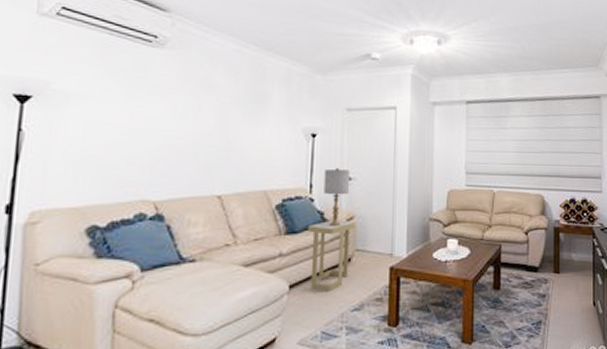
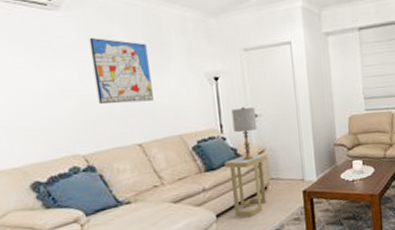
wall art: none [183,78,247,151] -> present [89,37,154,105]

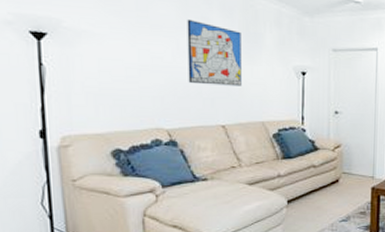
side table: present [224,153,268,218] -> none [301,147,343,207]
lamp: present [231,106,258,161] -> none [314,102,337,154]

